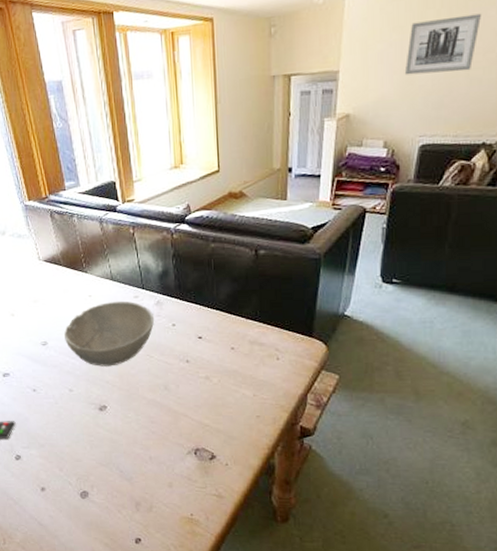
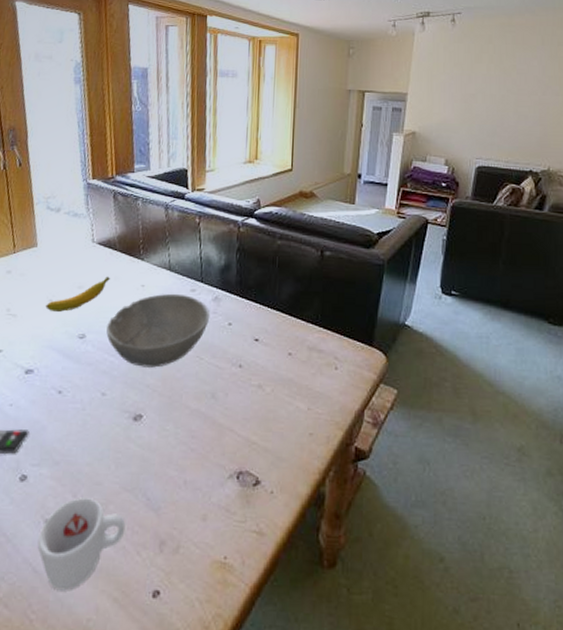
banana: none [9,290,60,325] -> present [45,277,110,313]
cup: none [38,471,106,538] -> present [37,497,126,591]
wall art: present [404,13,482,75] -> none [463,62,527,108]

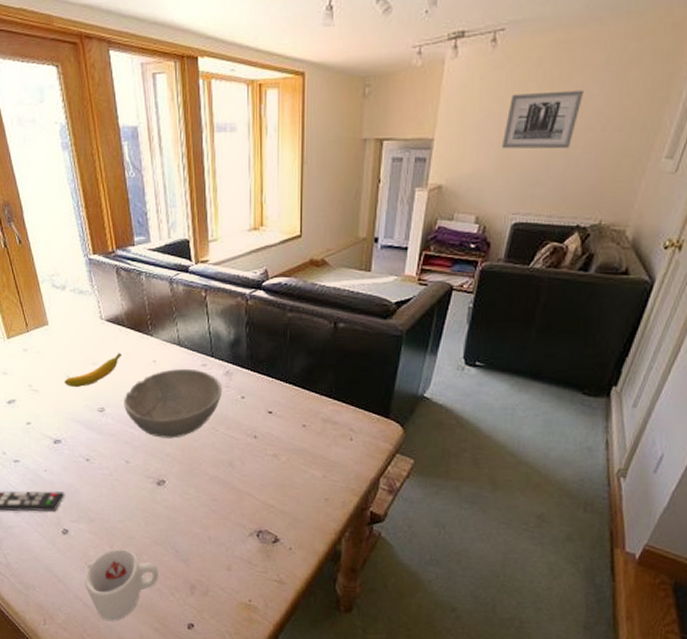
wall art: none [463,62,527,108] -> present [501,90,585,149]

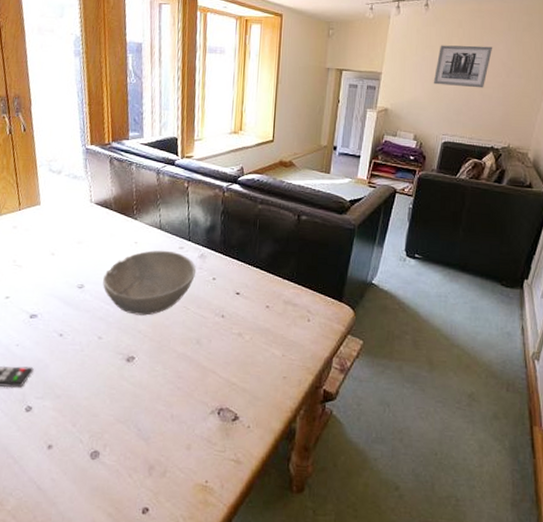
banana: present [64,353,122,388] -> none [48,233,106,265]
cup: present [85,549,159,621] -> none [41,427,119,506]

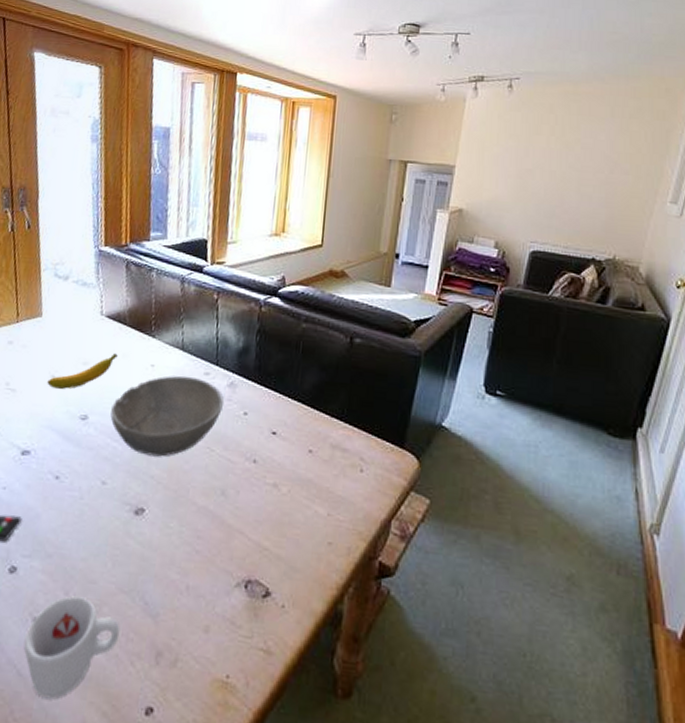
cup: none [41,427,119,506] -> present [23,596,120,700]
banana: none [48,233,106,265] -> present [47,353,118,390]
wall art: present [433,45,493,88] -> none [518,133,593,187]

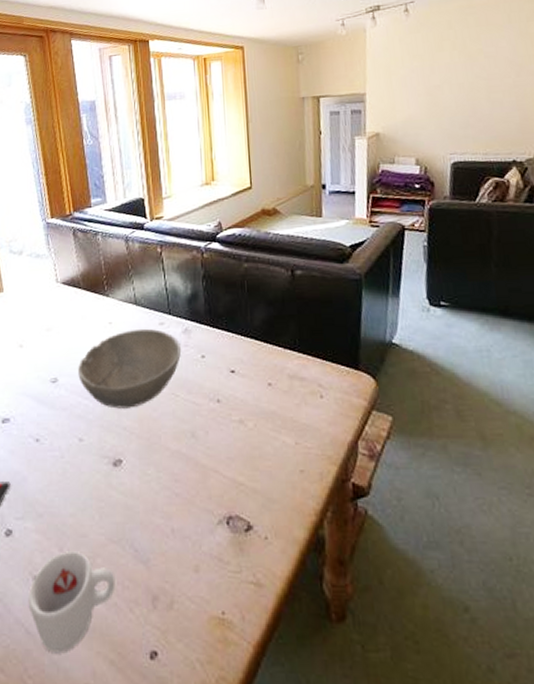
banana: present [47,353,118,390] -> none [16,316,77,358]

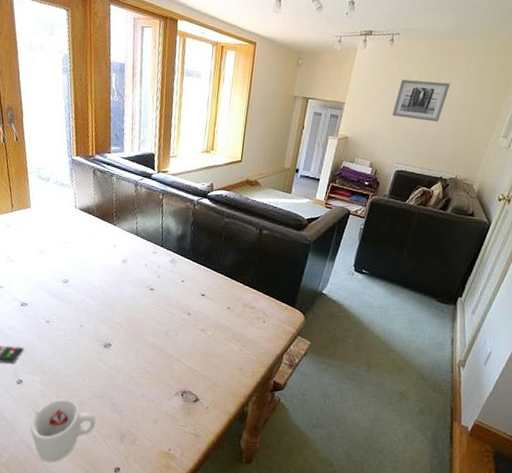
bowl: present [78,328,182,409] -> none [85,253,168,310]
wall art: none [428,44,494,98] -> present [392,79,451,122]

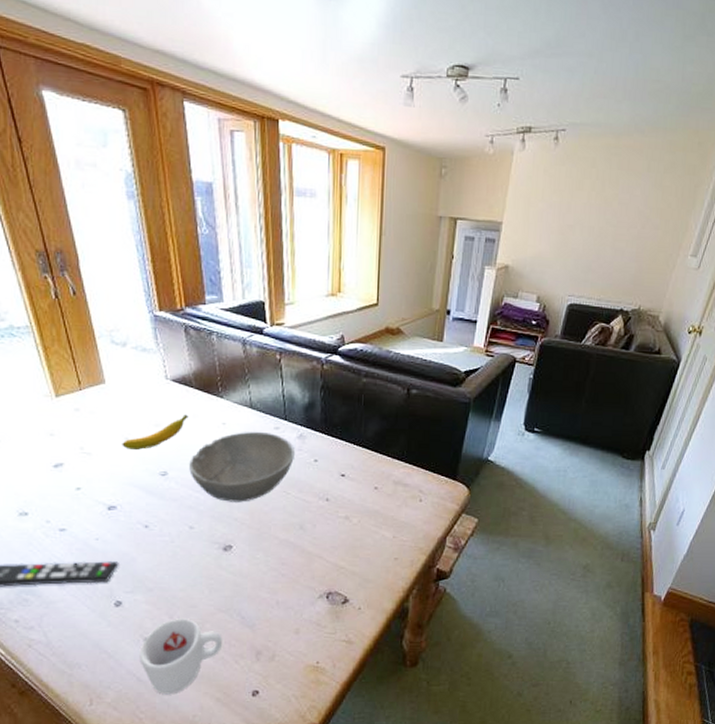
banana: none [37,236,89,262] -> present [122,414,188,451]
bowl: none [85,253,168,310] -> present [189,431,296,502]
wall art: present [392,79,451,122] -> none [560,189,629,242]

